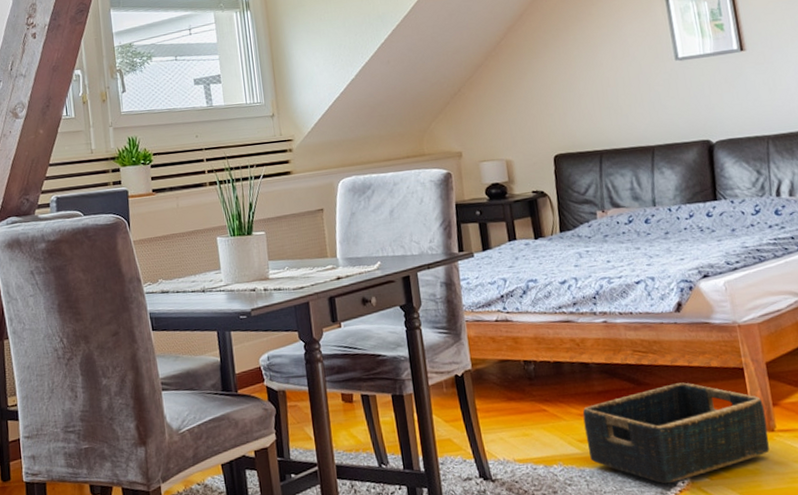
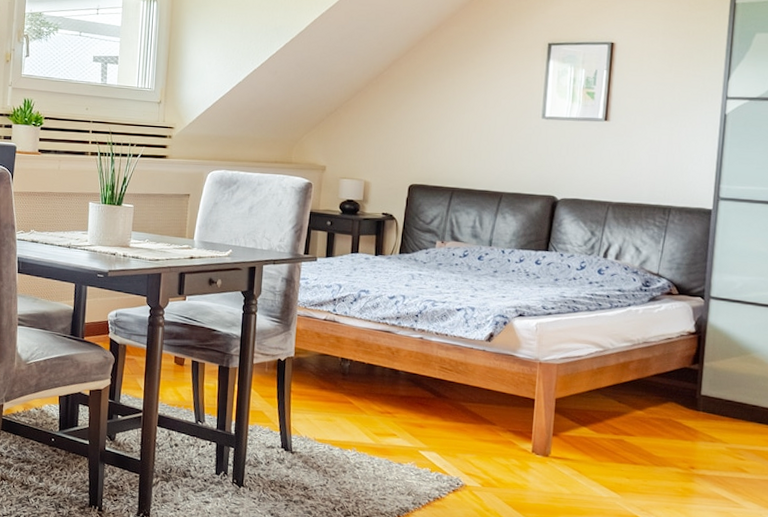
basket: present [582,382,770,484] -> none [381,401,544,483]

